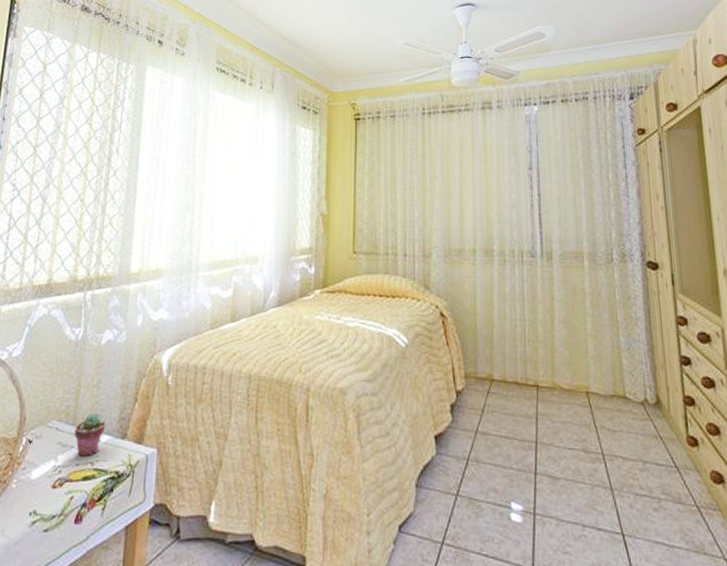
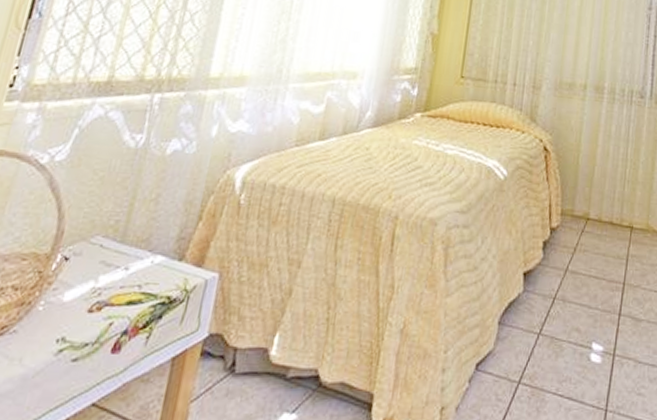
potted succulent: present [74,414,106,457] -> none [121,231,162,279]

